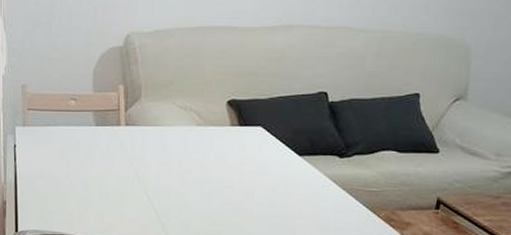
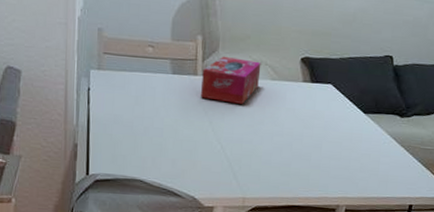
tissue box: none [125,104,186,153] -> present [201,56,261,104]

